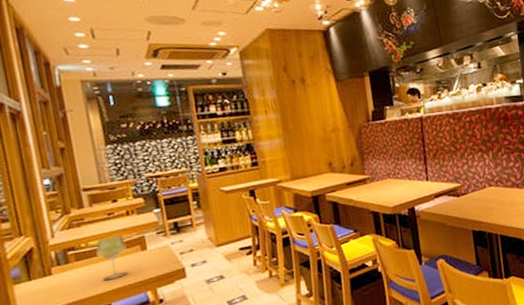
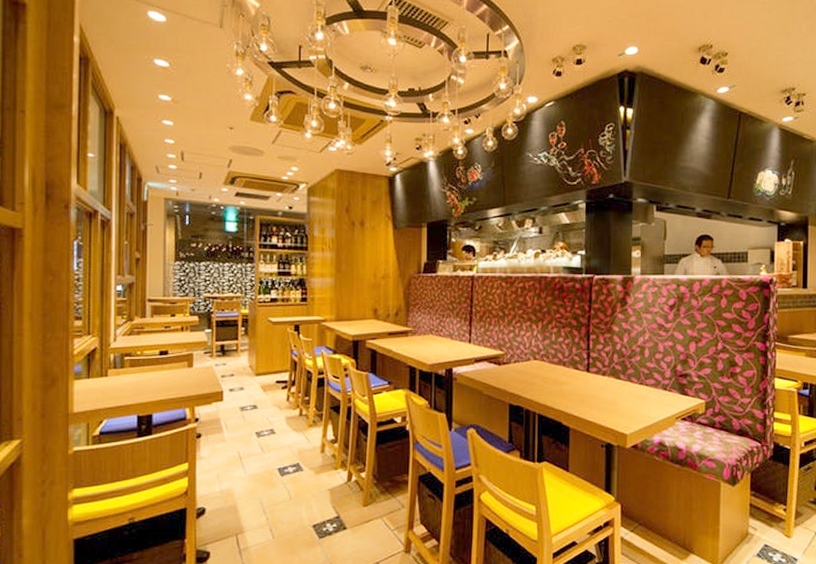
wine glass: present [96,234,128,281] -> none [149,348,177,391]

